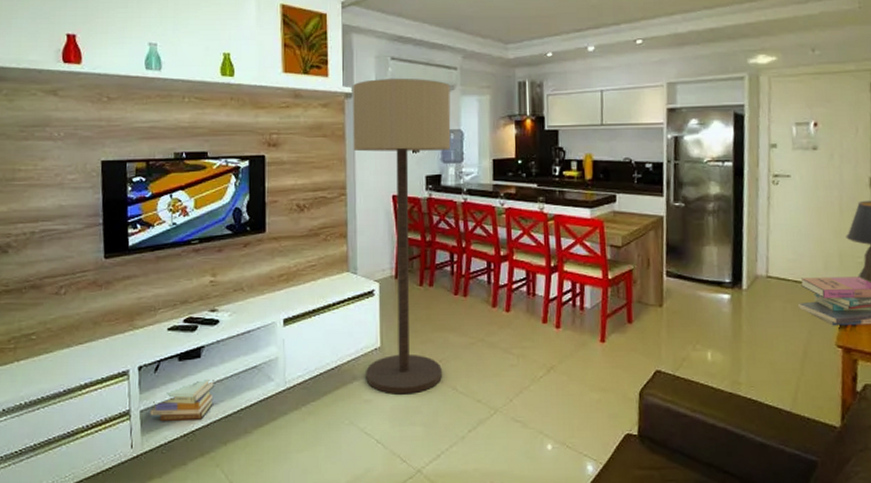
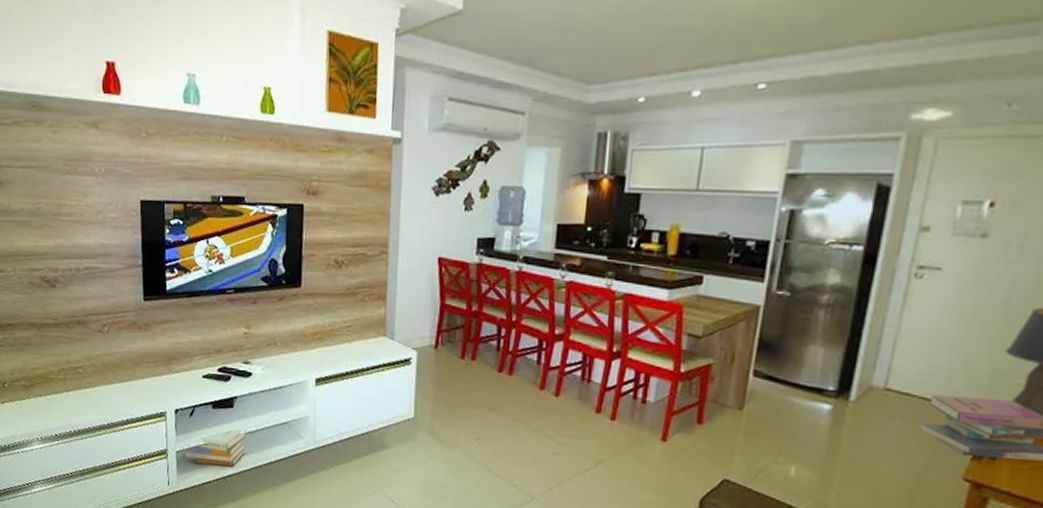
floor lamp: present [353,79,451,395] -> none [396,123,515,470]

